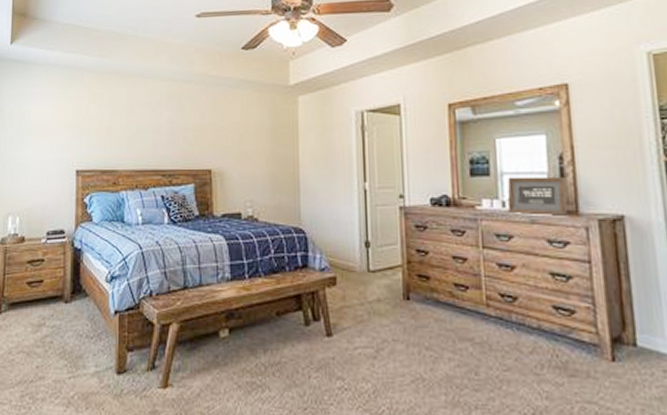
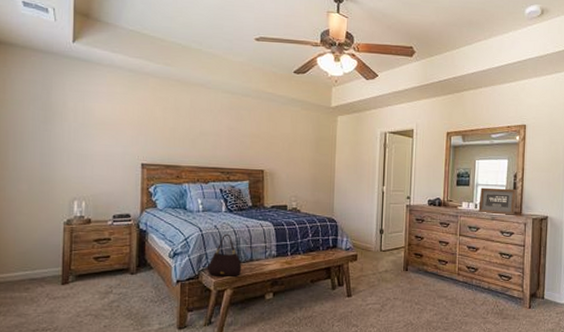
handbag: none [149,251,189,306] -> present [208,233,242,277]

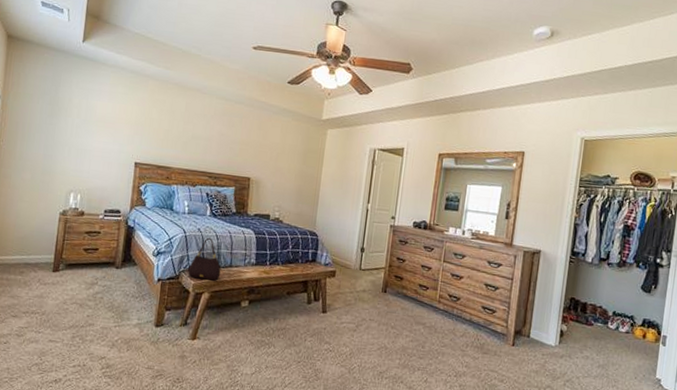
picture frame: present [478,187,517,215] -> none [466,213,509,246]

